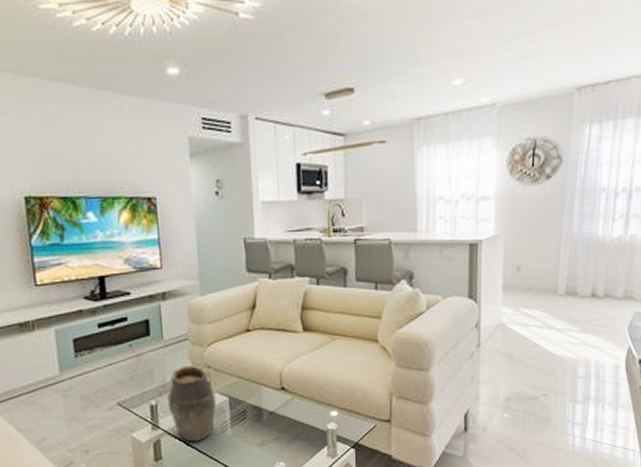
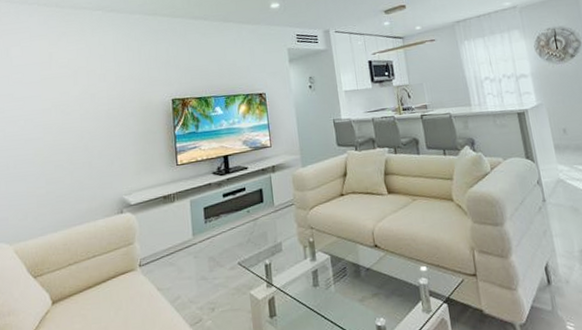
vase: present [167,365,217,442] -> none [278,227,320,299]

